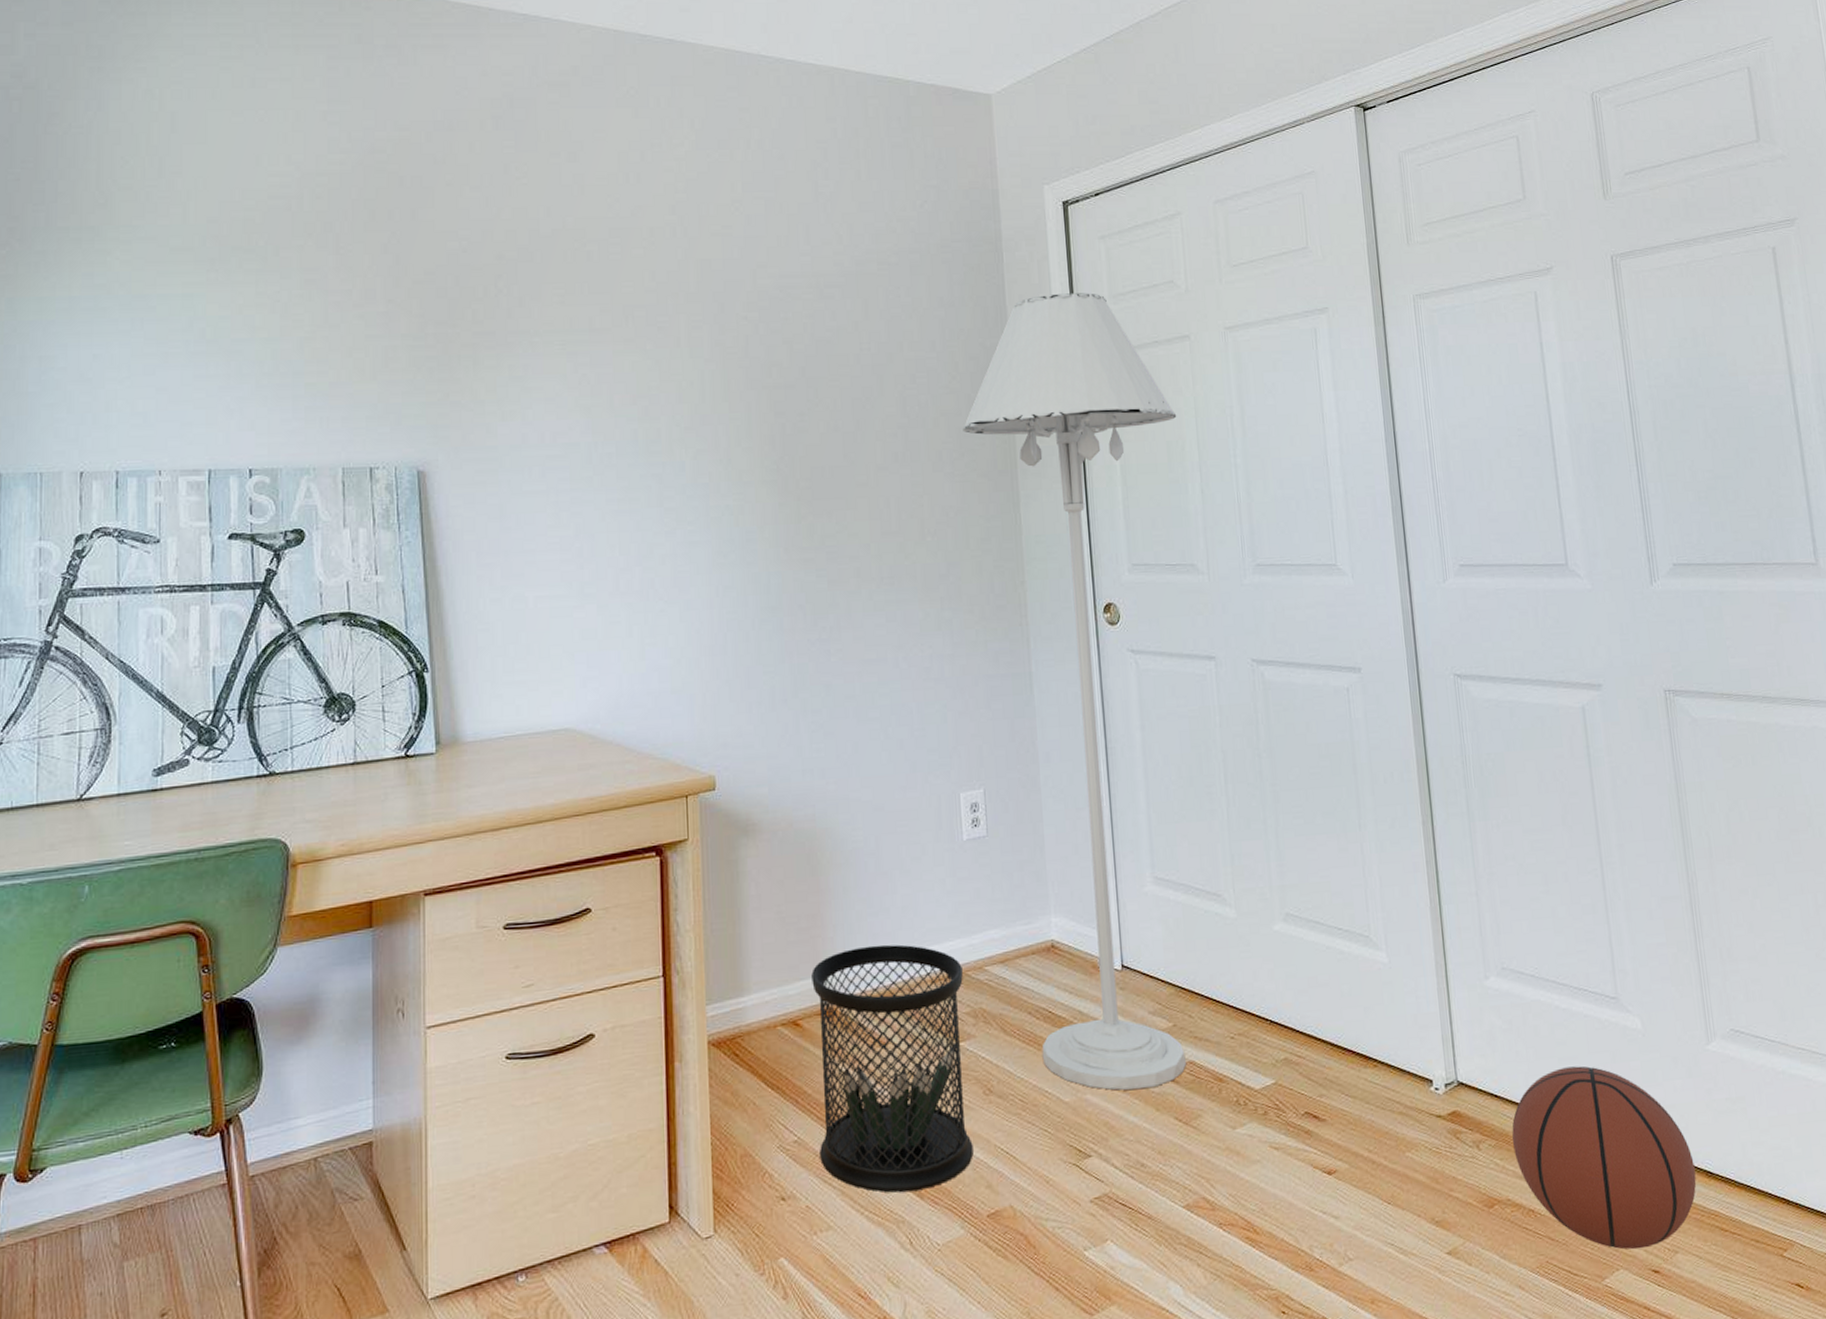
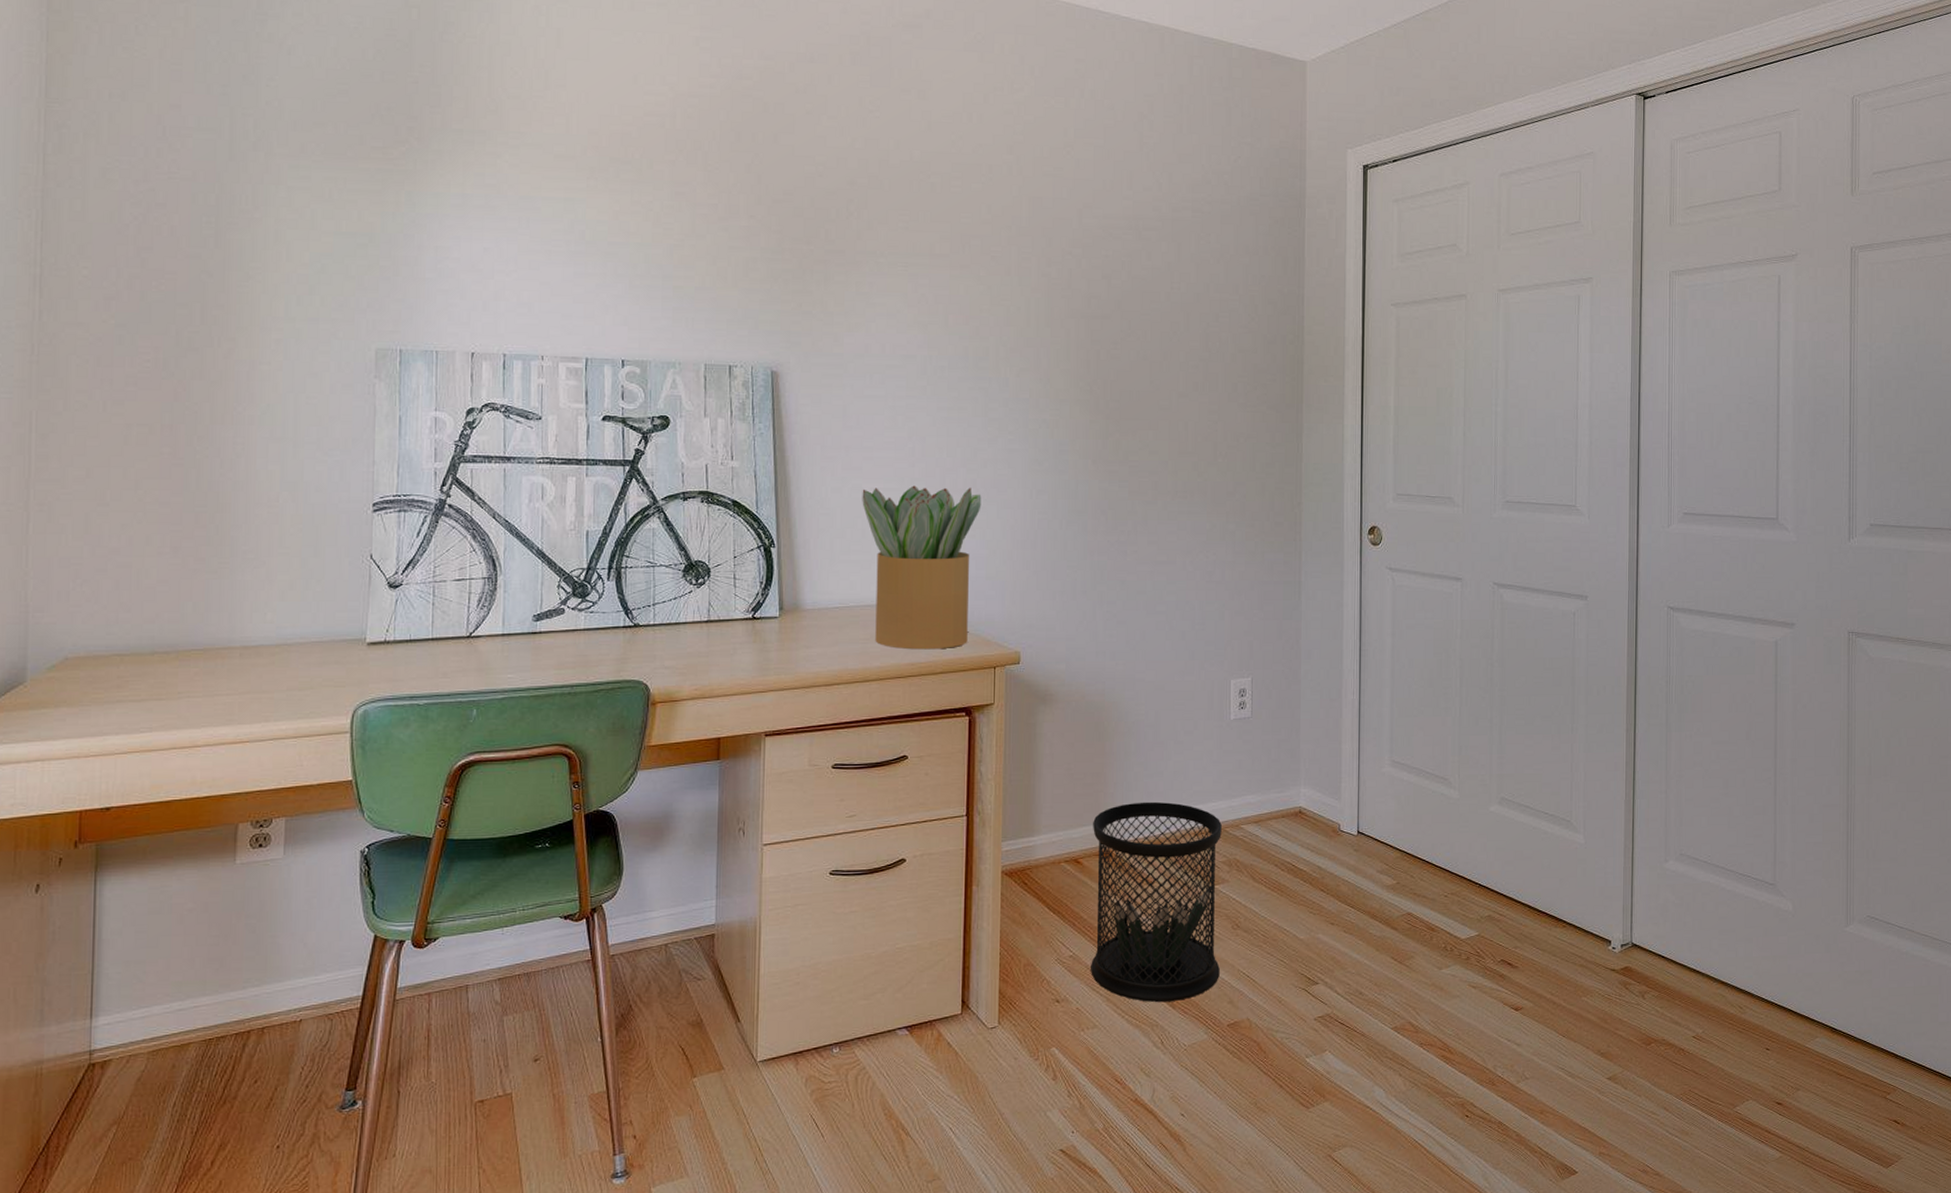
potted plant: none [525,588,662,782] -> present [862,485,982,650]
floor lamp: present [963,293,1186,1091] -> none [1257,249,1448,933]
basketball: present [1512,1066,1697,1250] -> none [1673,937,1822,1085]

